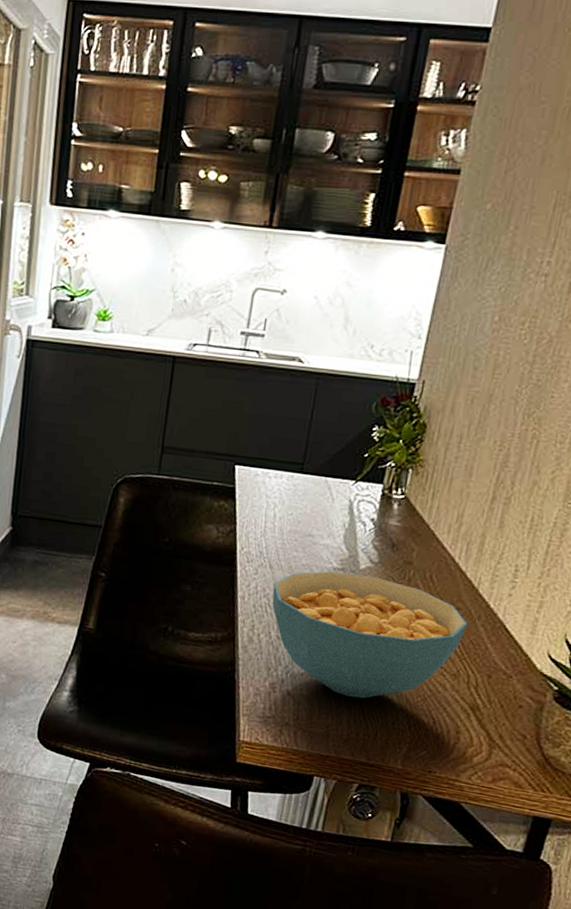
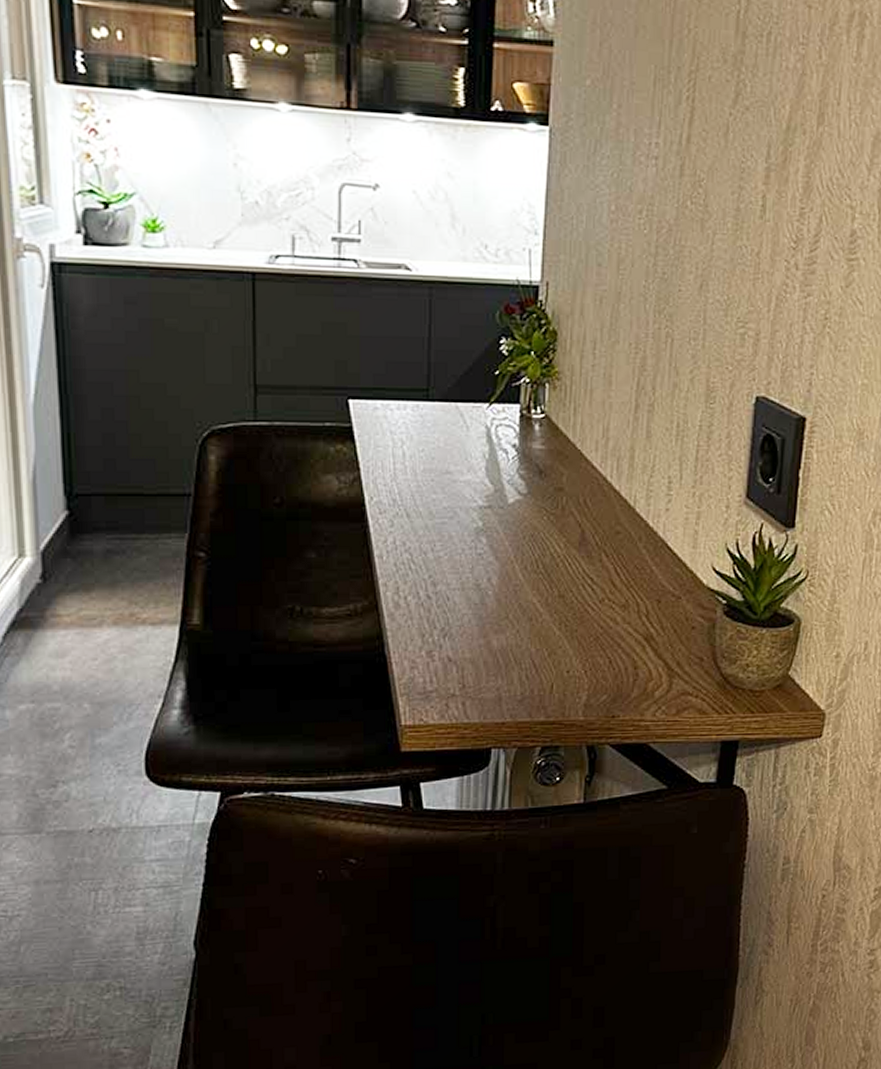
cereal bowl: present [272,571,468,699] -> none [414,510,630,651]

